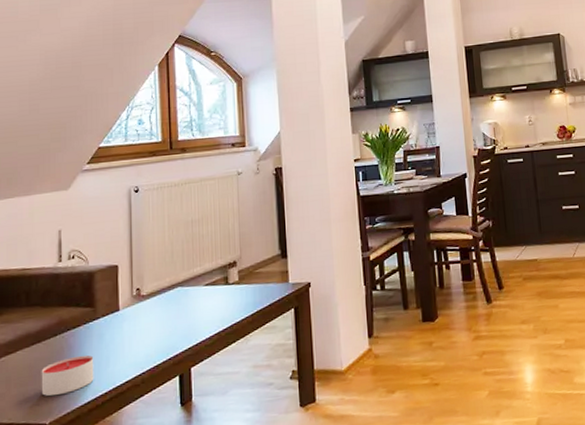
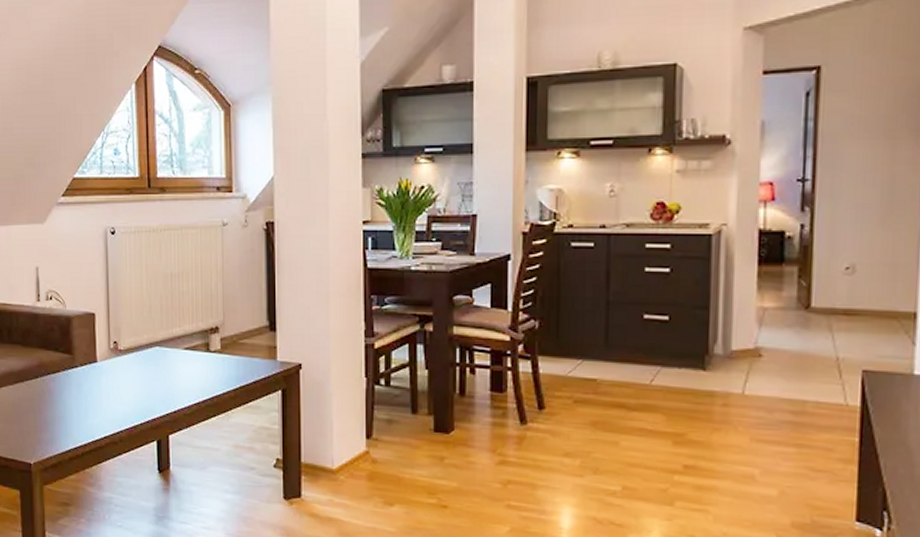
candle: present [41,355,94,397] -> none [24,402,74,438]

